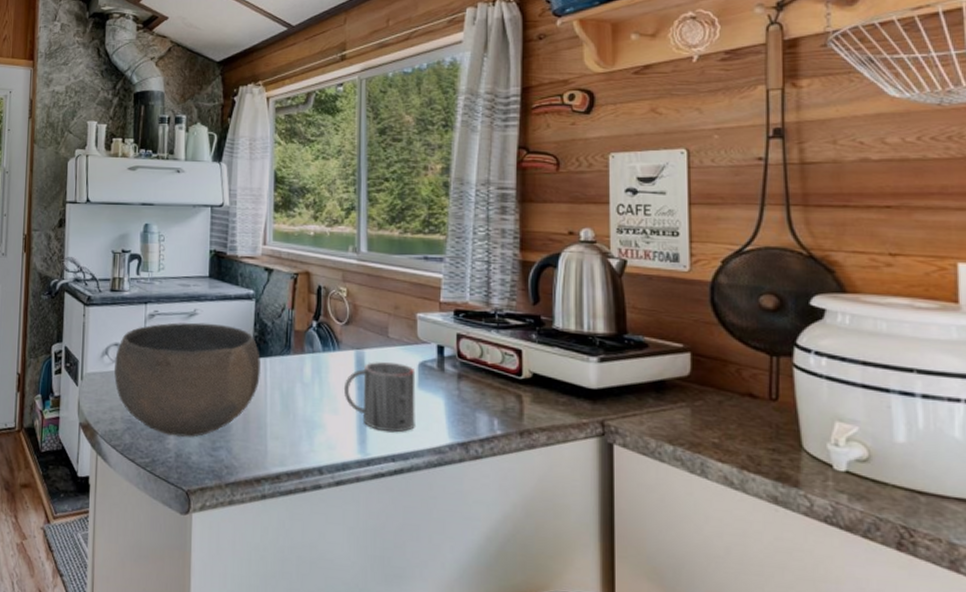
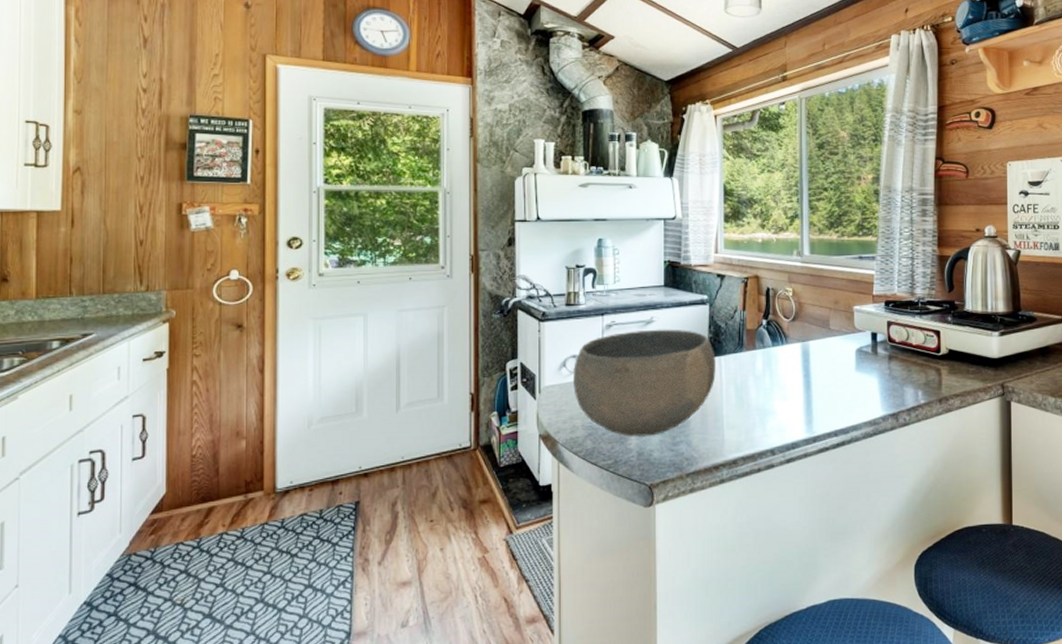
mug: present [343,362,416,433] -> none [791,351,854,411]

